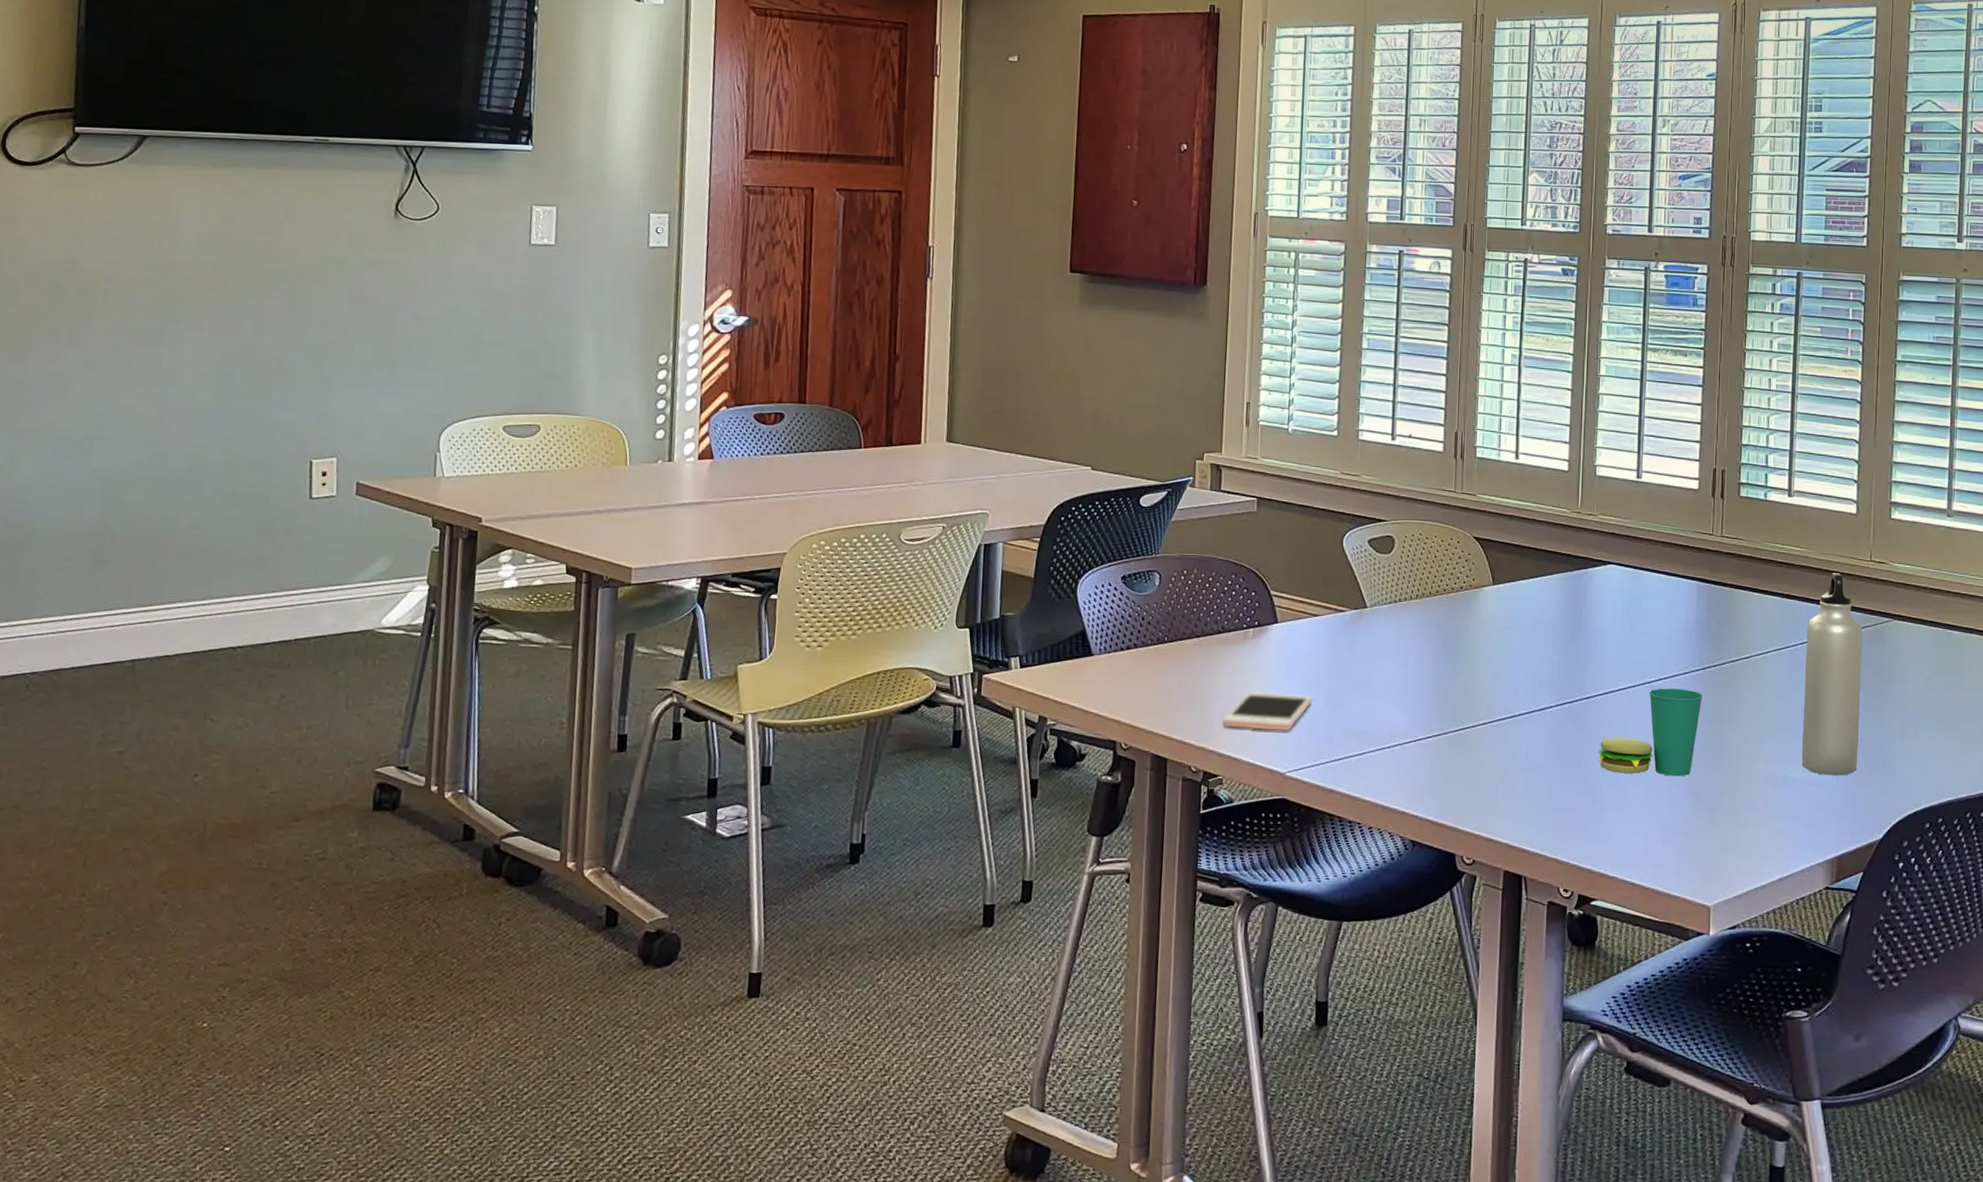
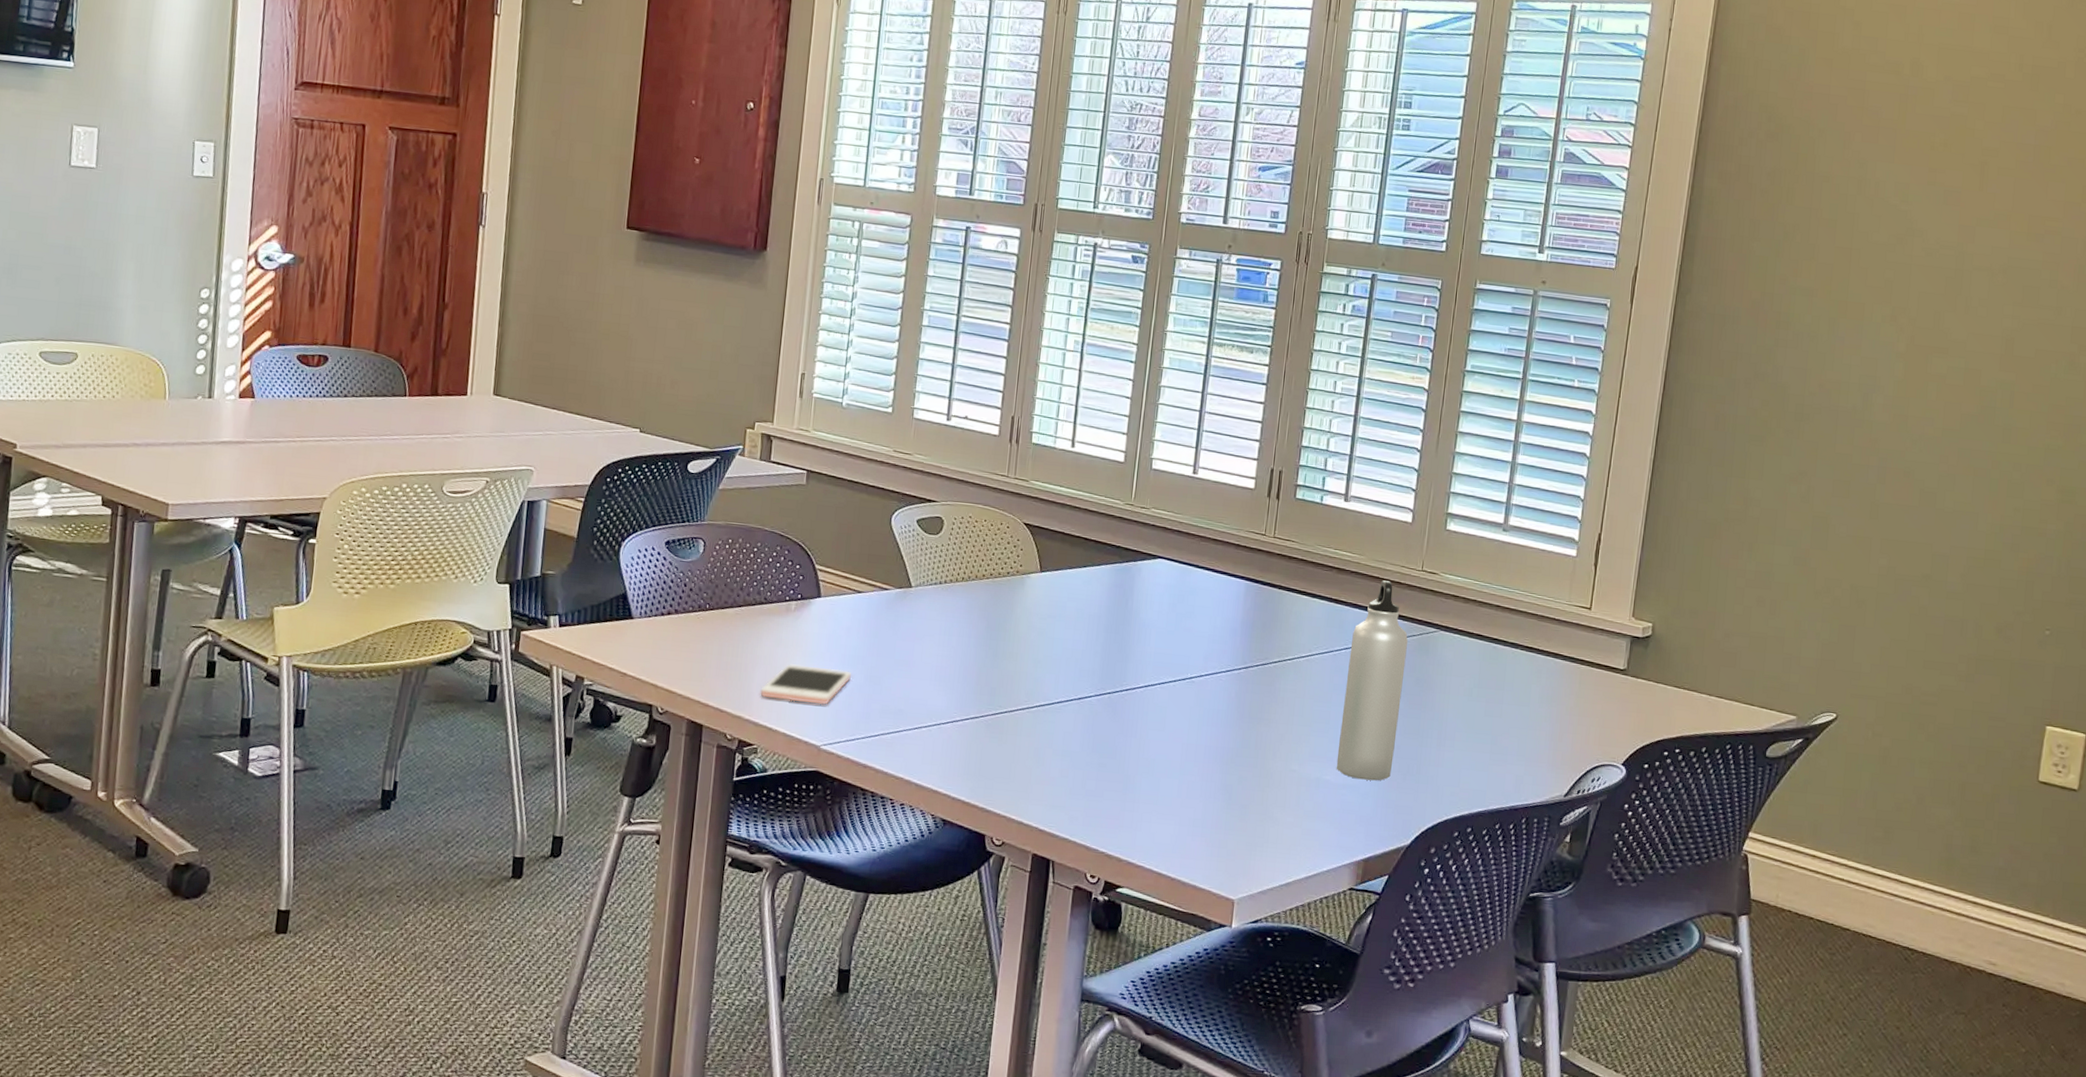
cup: present [1598,688,1704,777] -> none [1134,684,1244,773]

